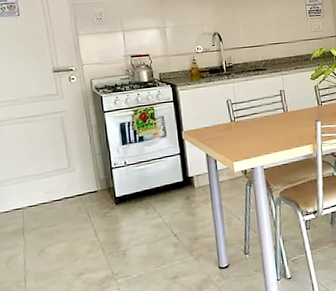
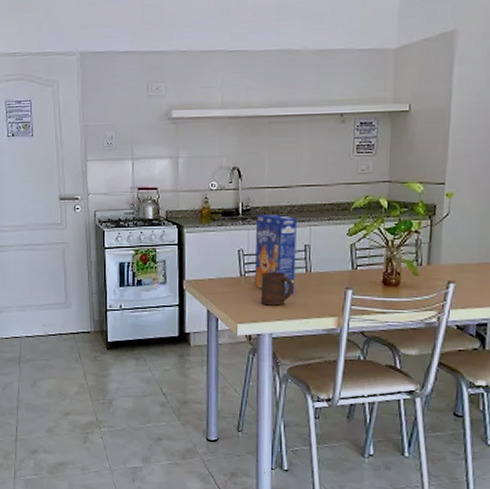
cereal box: none [239,68,277,132] -> present [255,214,297,295]
cup: none [248,114,276,143] -> present [260,271,294,306]

